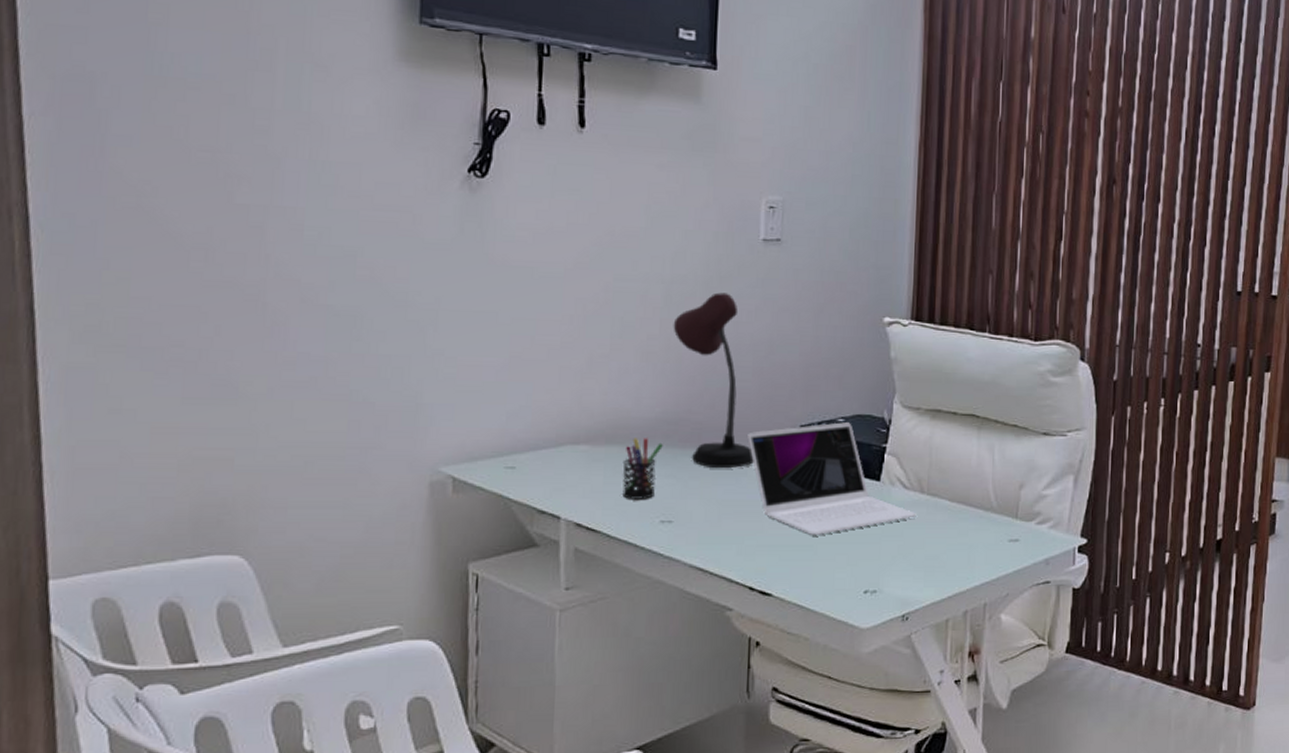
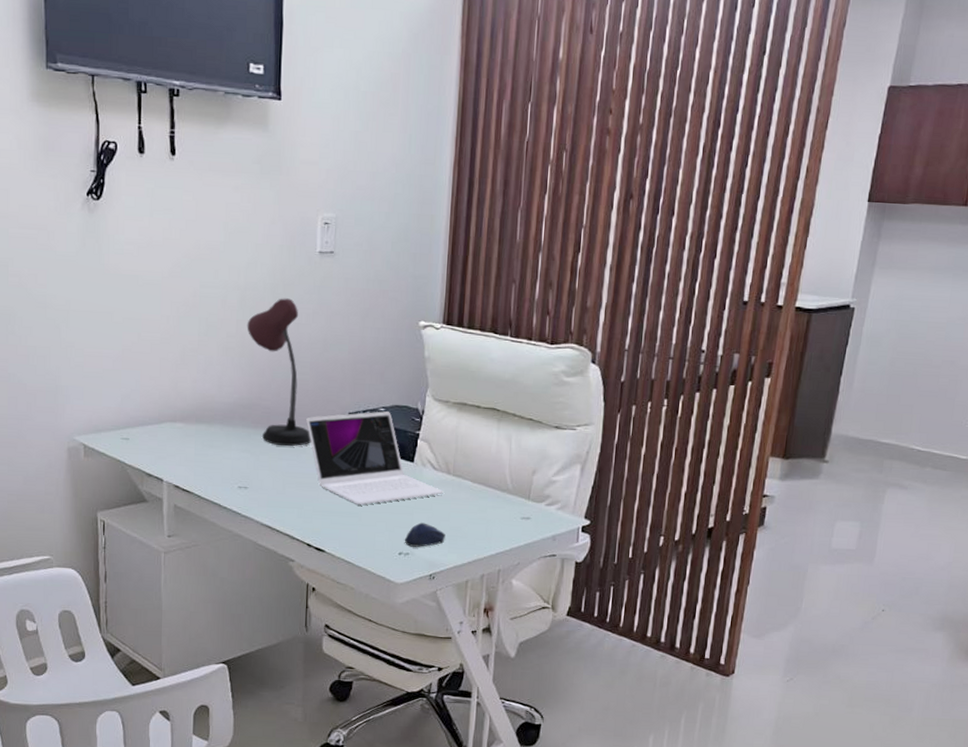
pen holder: present [622,438,663,499] -> none [209,418,240,469]
computer mouse: none [870,552,920,583] -> present [404,522,445,547]

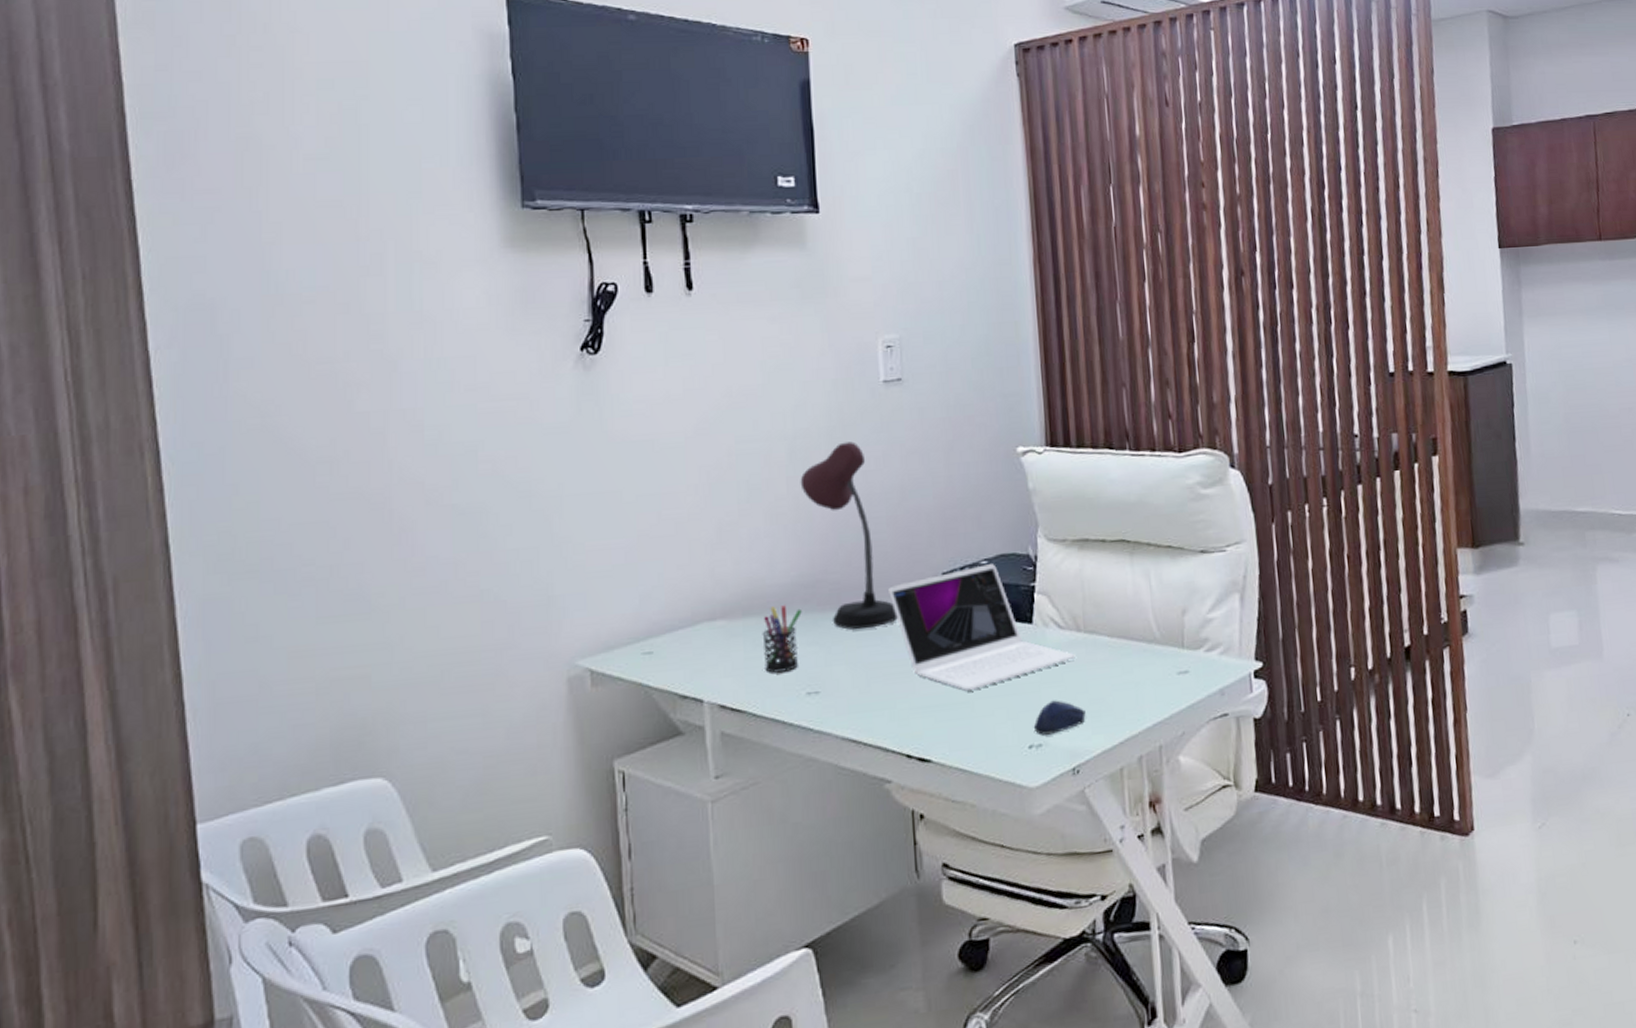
pen holder: none [209,418,240,469] -> present [762,605,802,673]

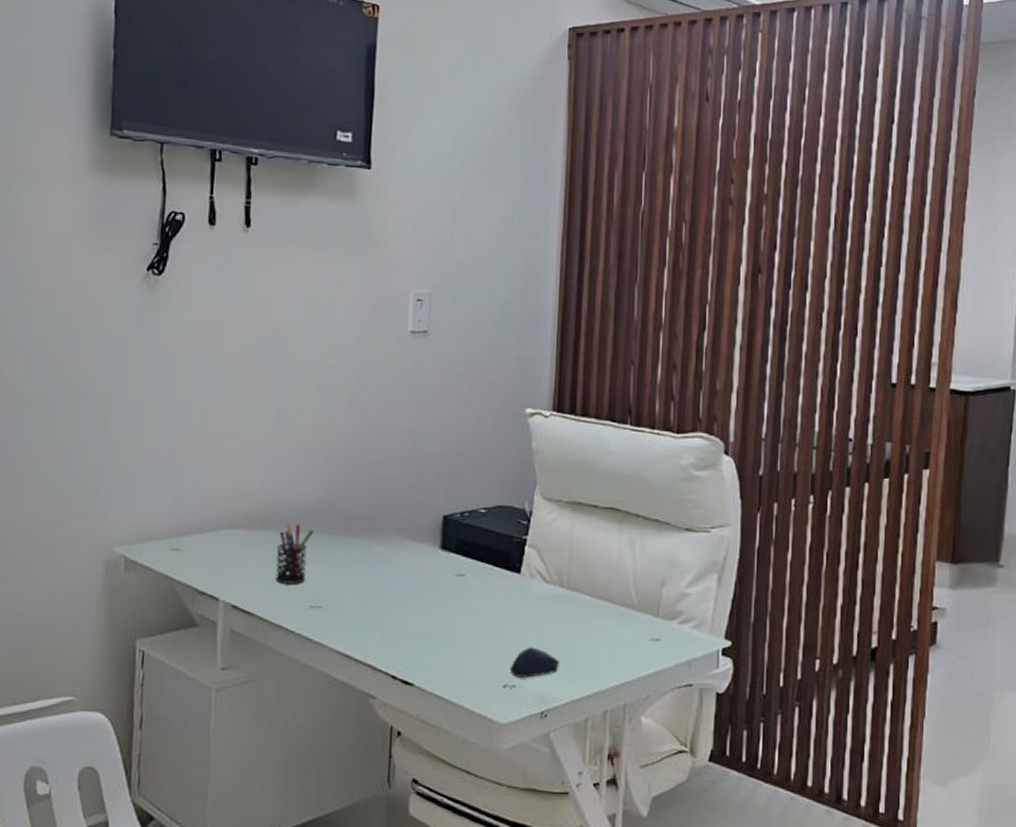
desk lamp: present [800,441,898,630] -> none [325,383,399,557]
laptop: present [888,564,1076,691] -> none [393,513,556,626]

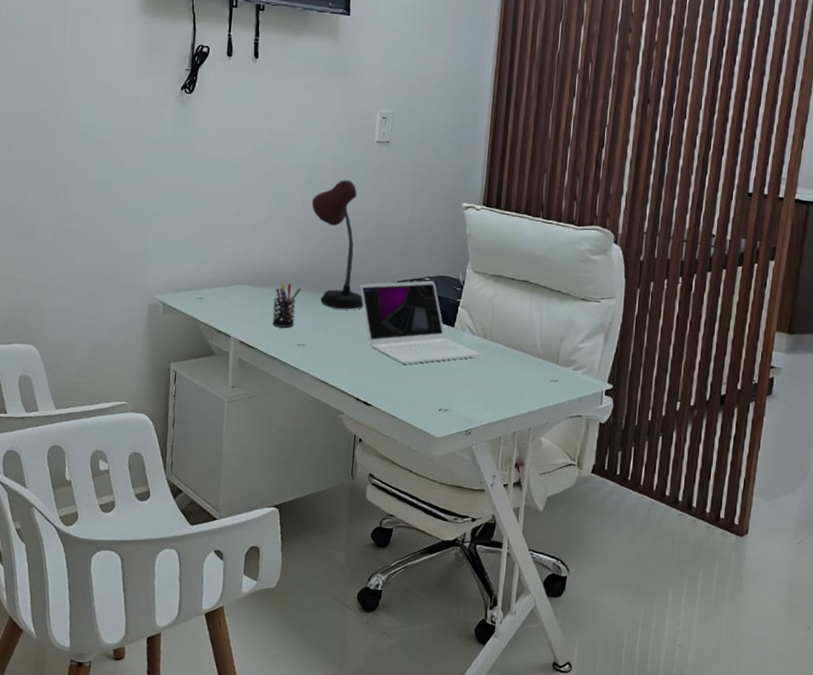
desk lamp: none [325,383,399,557] -> present [311,180,364,310]
laptop: none [393,513,556,626] -> present [360,280,480,364]
computer mouse: present [509,647,559,678] -> none [444,382,481,405]

